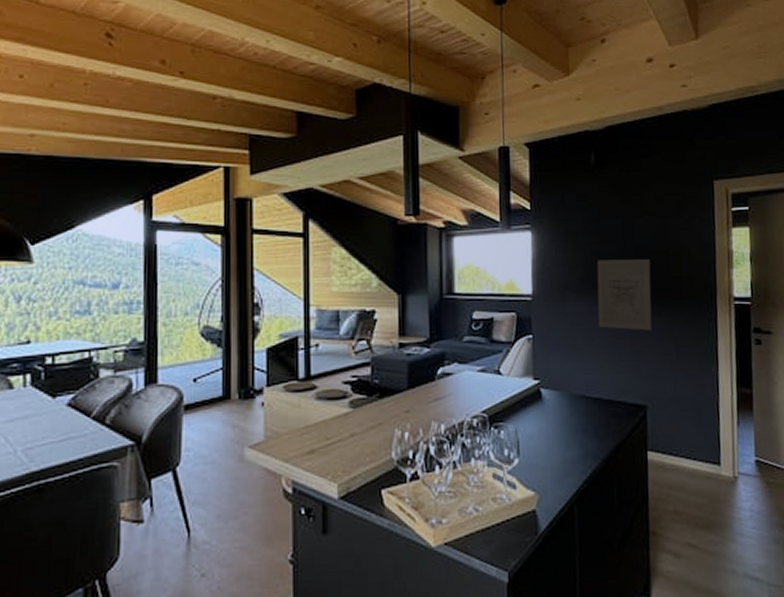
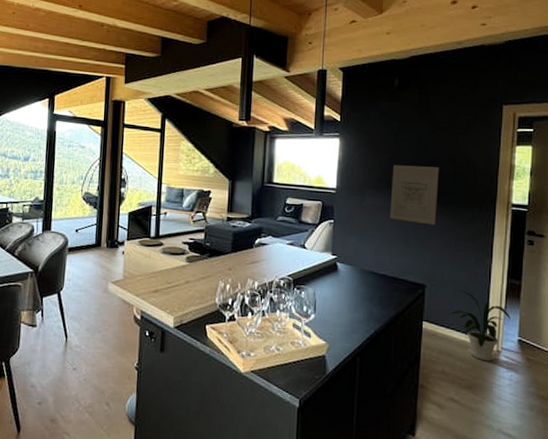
house plant: none [675,407,745,492] -> present [448,290,510,362]

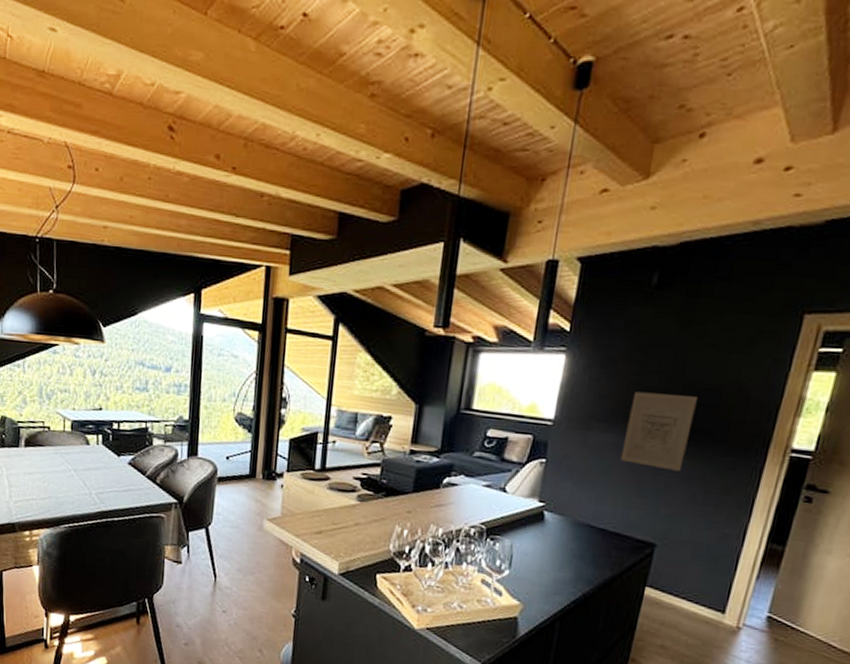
house plant: present [448,290,510,362] -> none [680,553,762,639]

